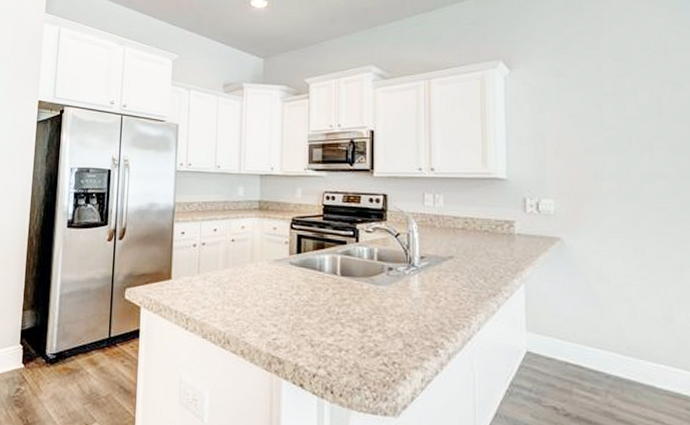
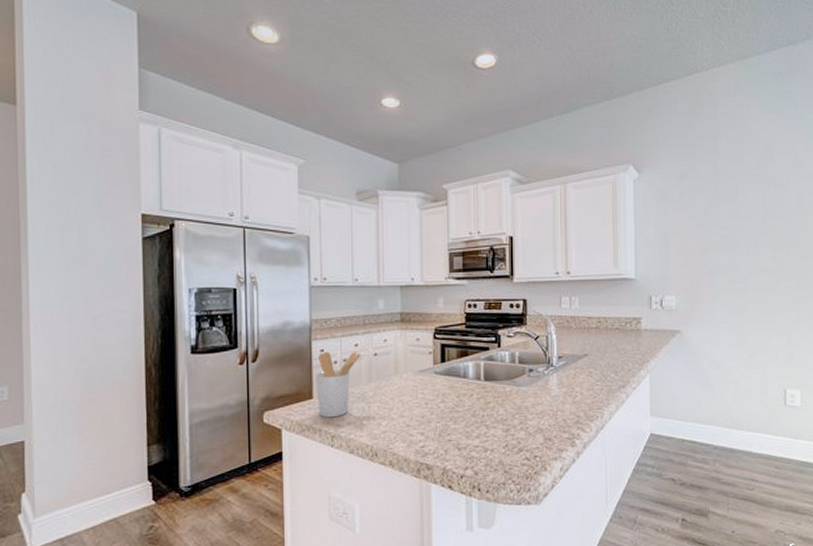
utensil holder: none [175,234,219,300] -> present [316,351,361,418]

